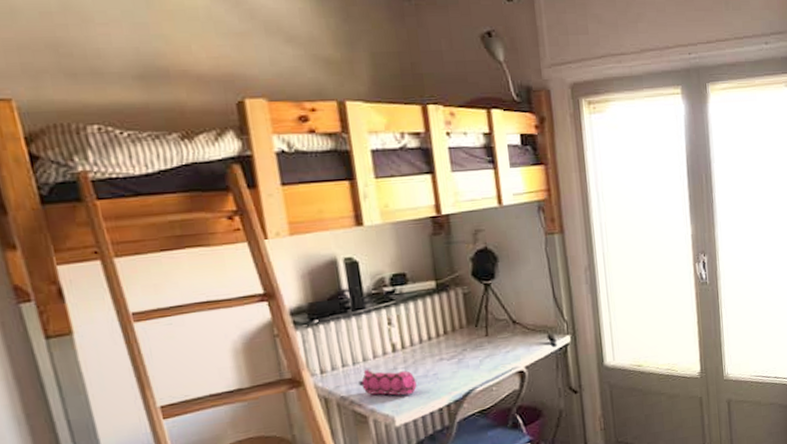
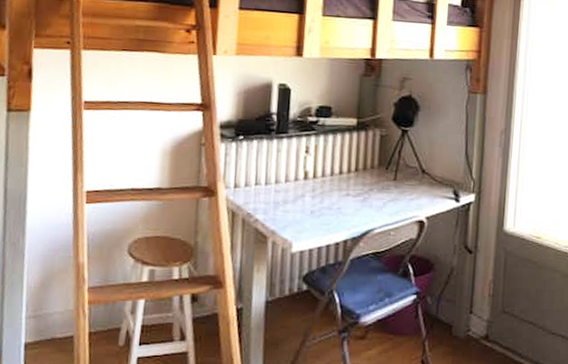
pencil case: present [359,369,417,396] -> none [267,191,320,224]

